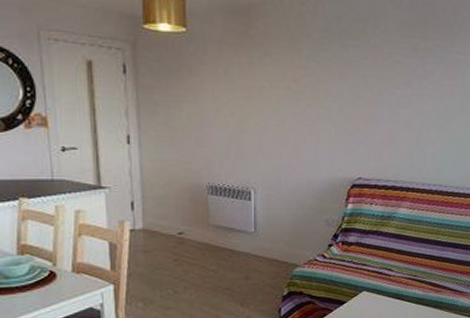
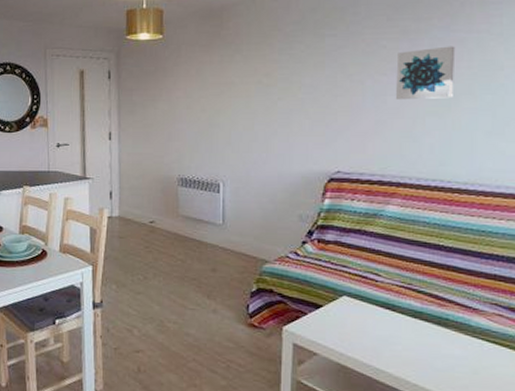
wall art: none [406,65,453,113] -> present [395,46,456,101]

